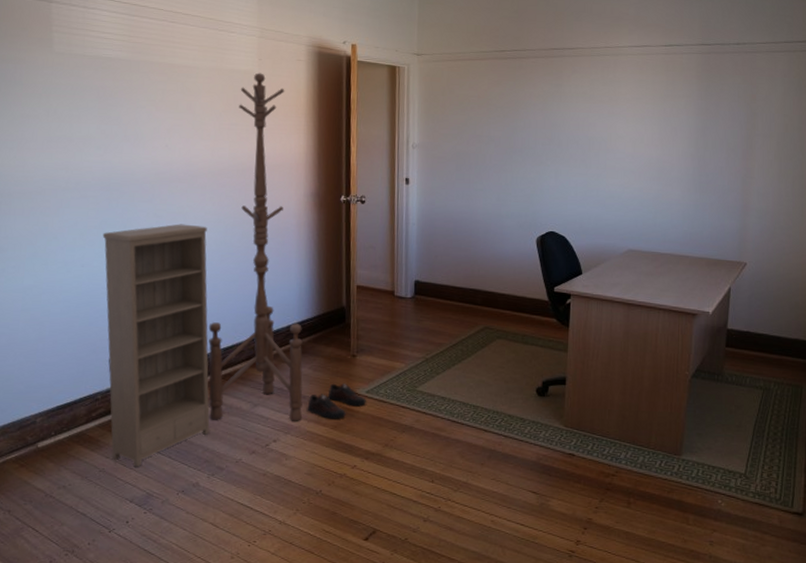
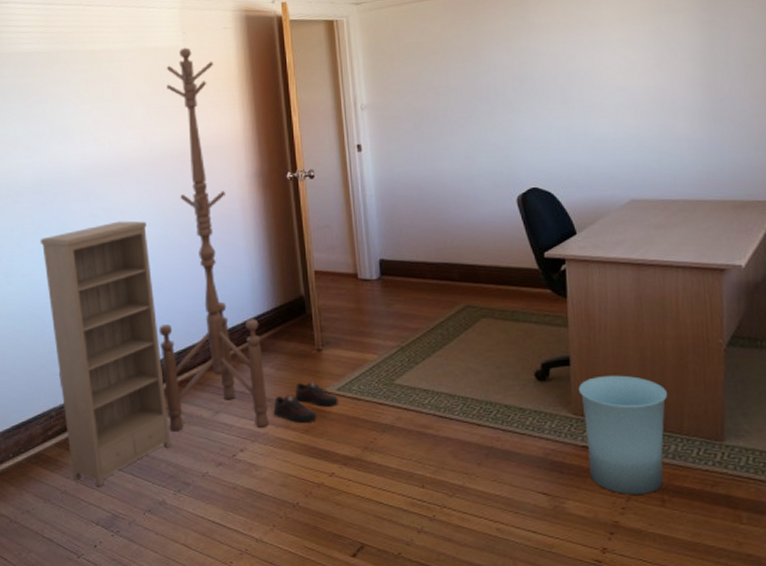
waste bin: none [571,395,641,497] -> present [579,375,667,494]

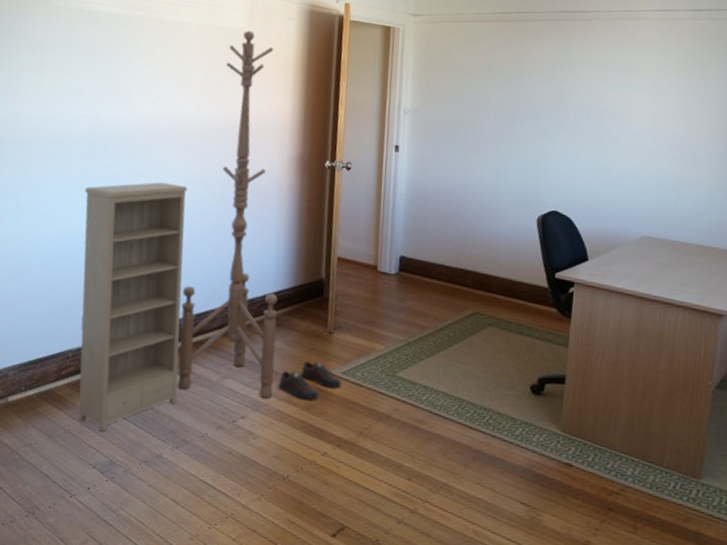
waste bin: present [579,375,667,494] -> none [569,398,653,519]

